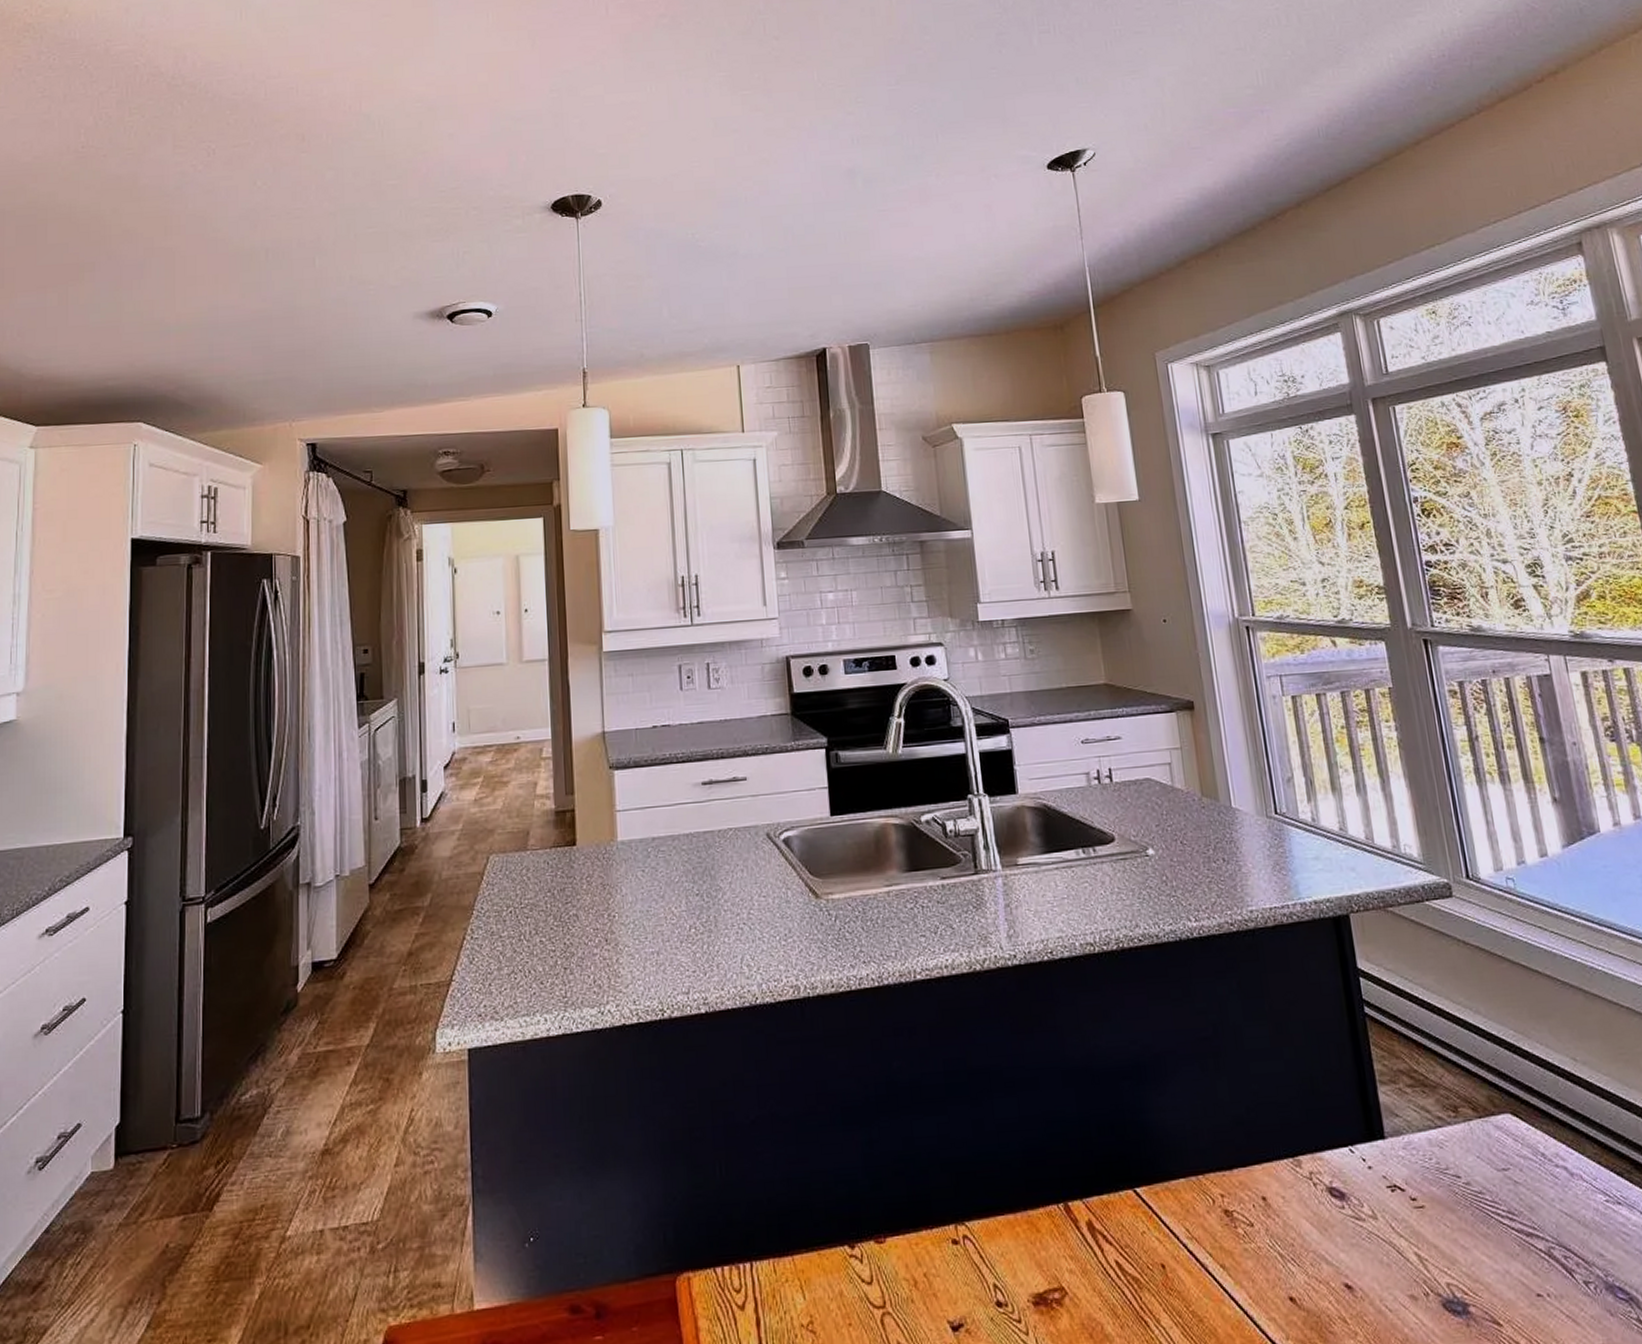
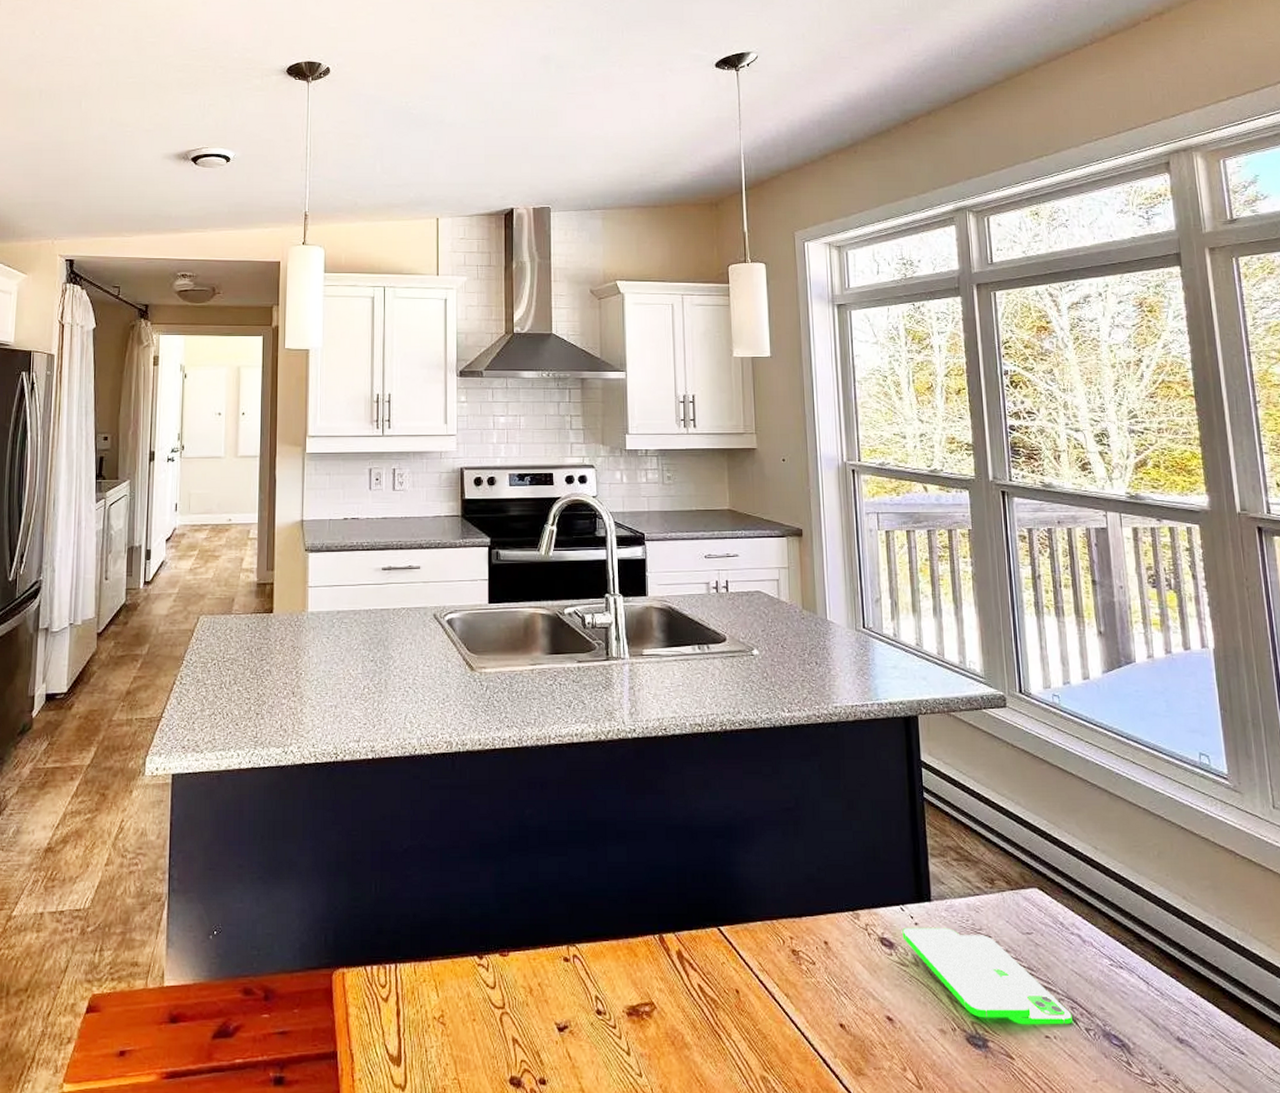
smartphone: none [1354,1169,1567,1283] -> present [902,927,1072,1025]

